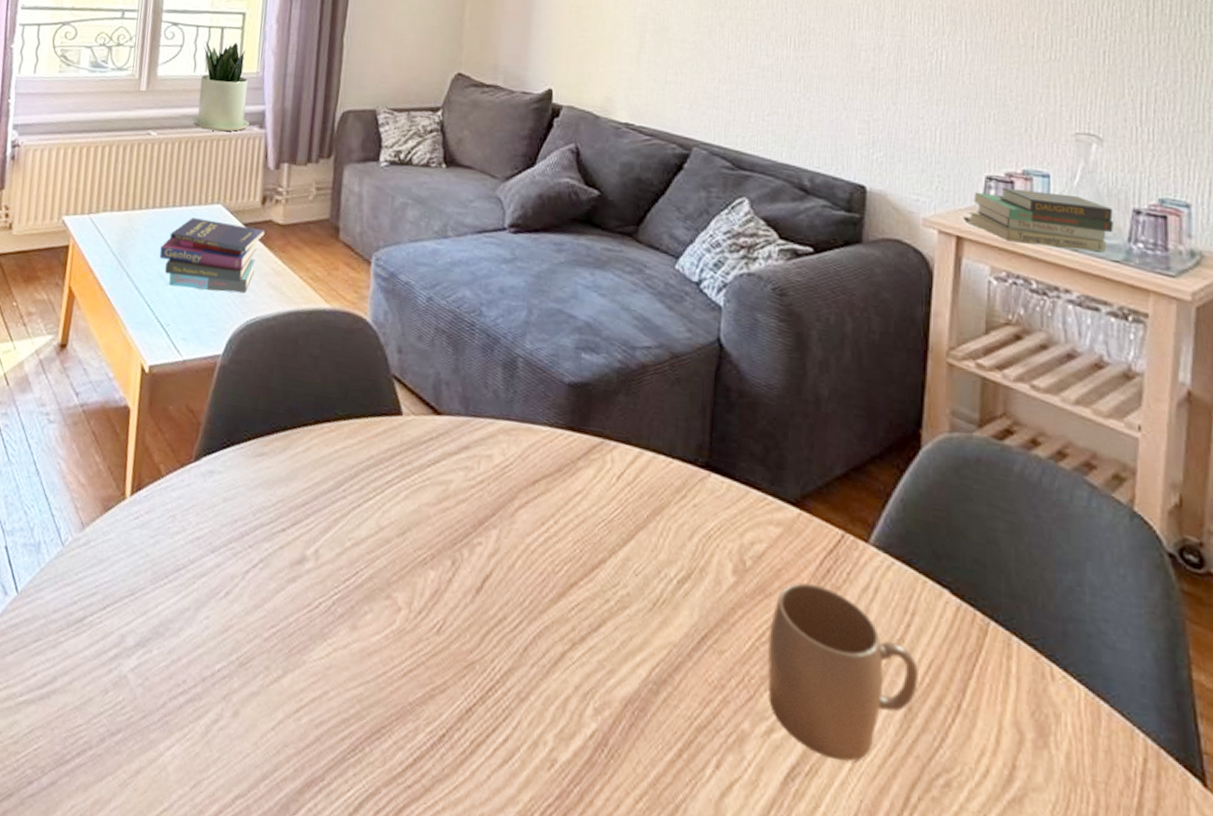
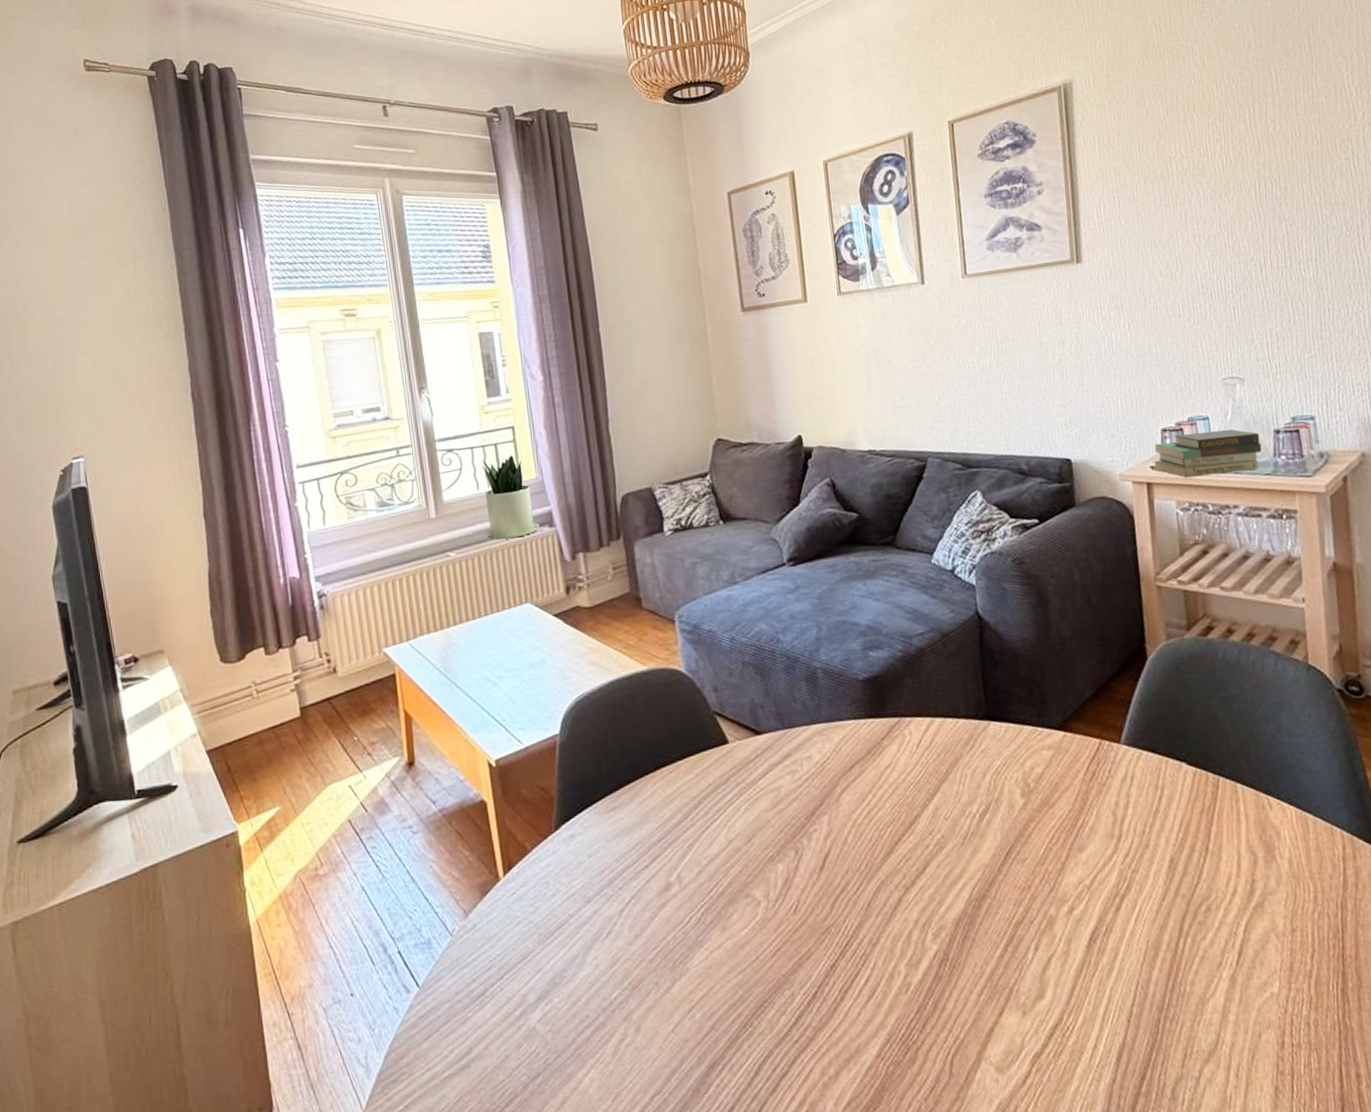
books: present [159,217,265,294] -> none [482,616,575,686]
mug: present [766,582,918,762] -> none [1057,786,1175,917]

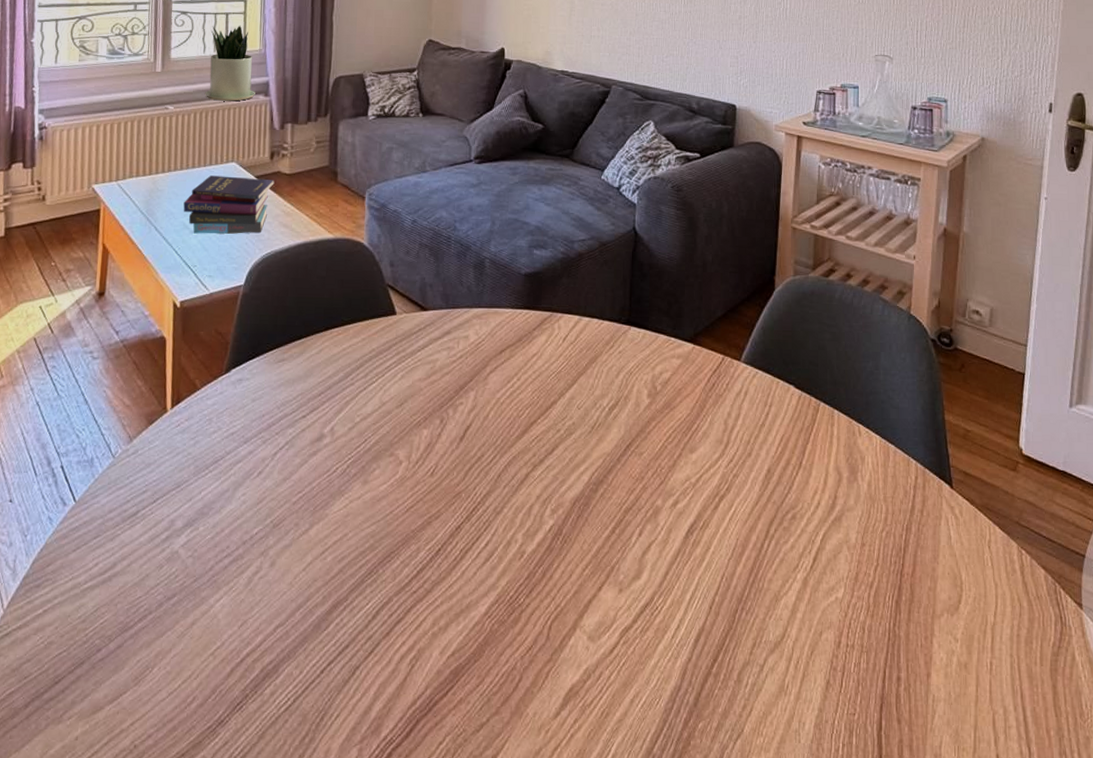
books: none [482,616,575,686] -> present [183,175,275,234]
books: present [1153,428,1262,478] -> none [805,98,899,139]

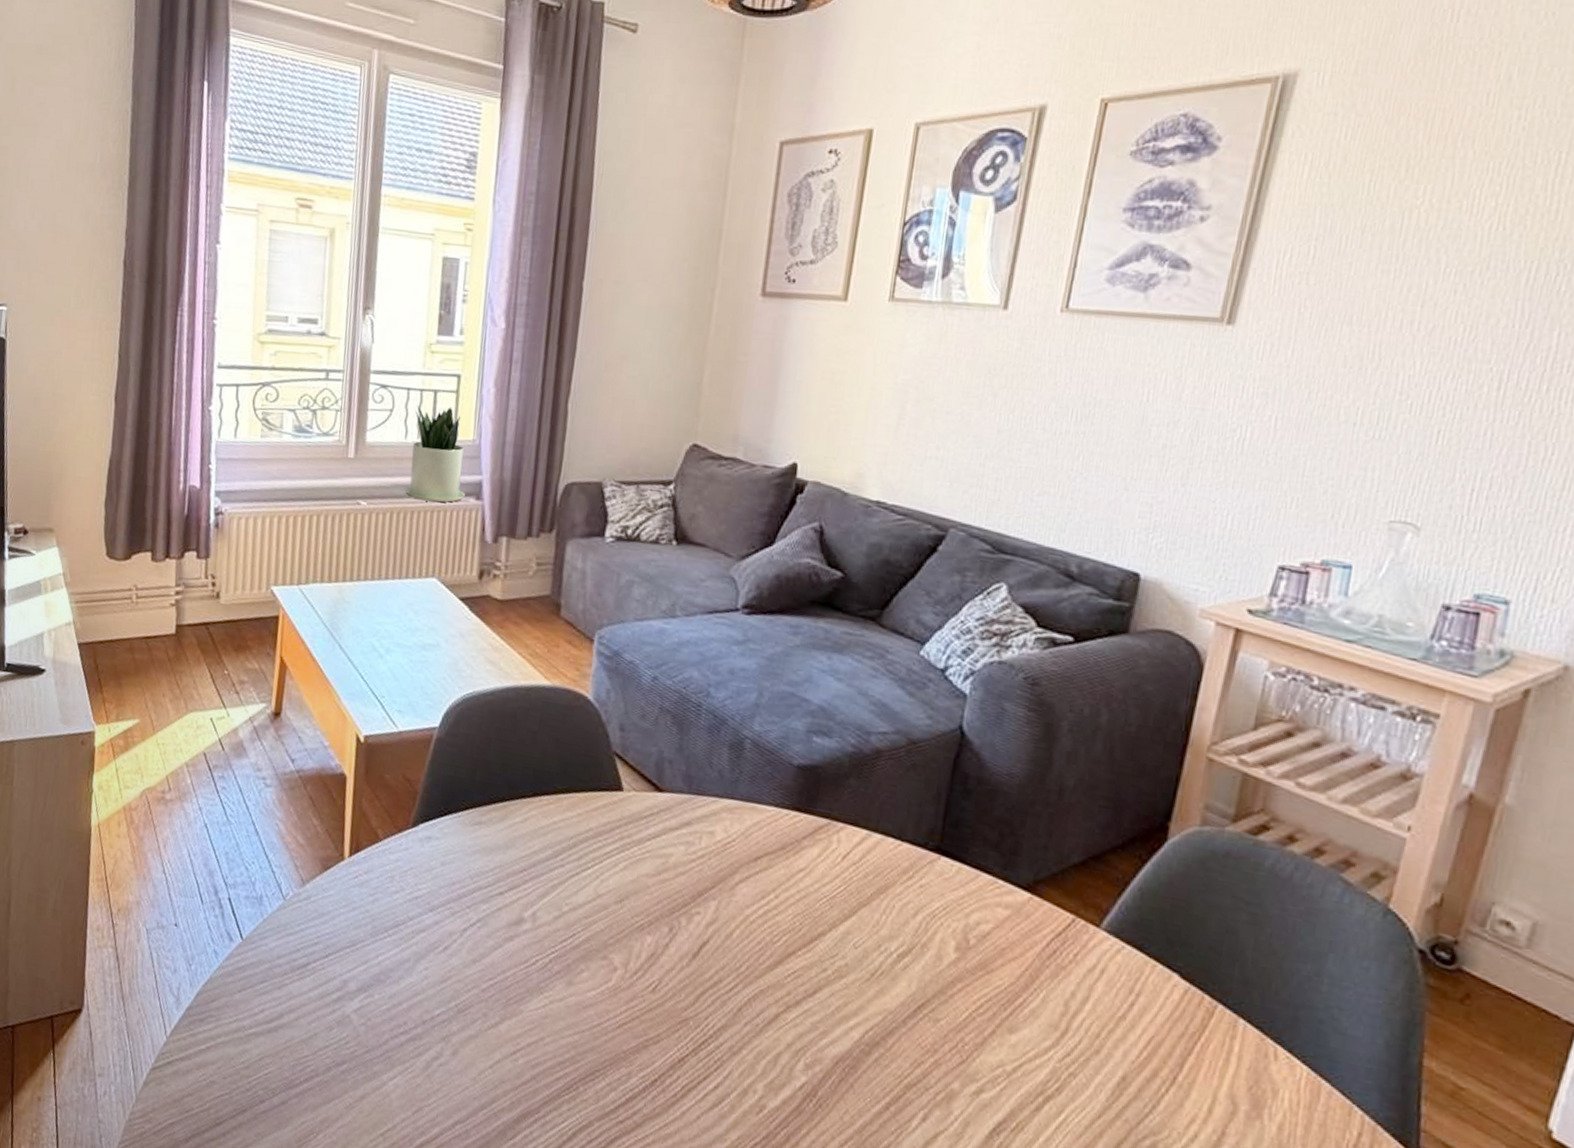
books: present [183,175,275,234] -> none [372,591,482,668]

